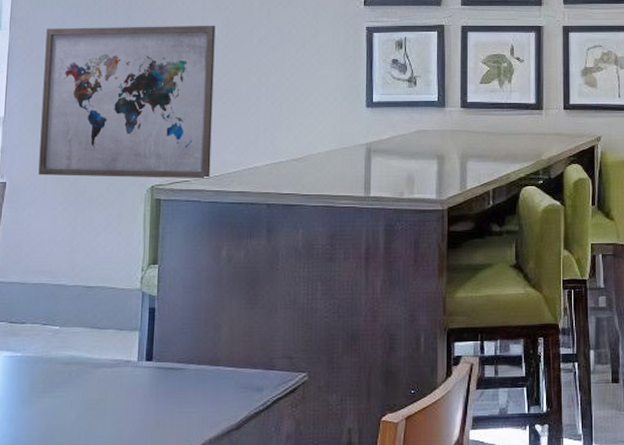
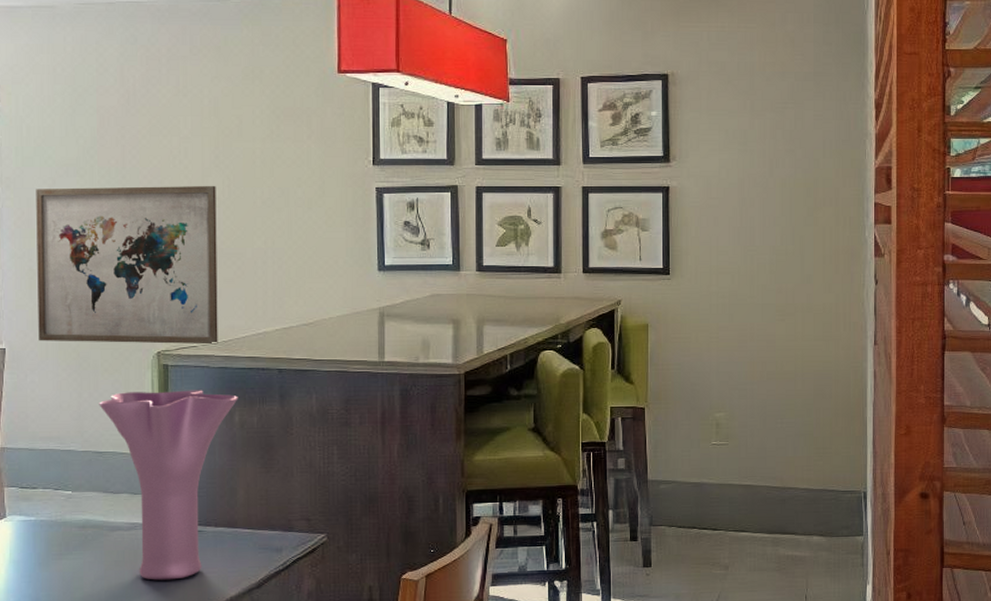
vase: none [91,224,227,420] -> present [99,390,238,580]

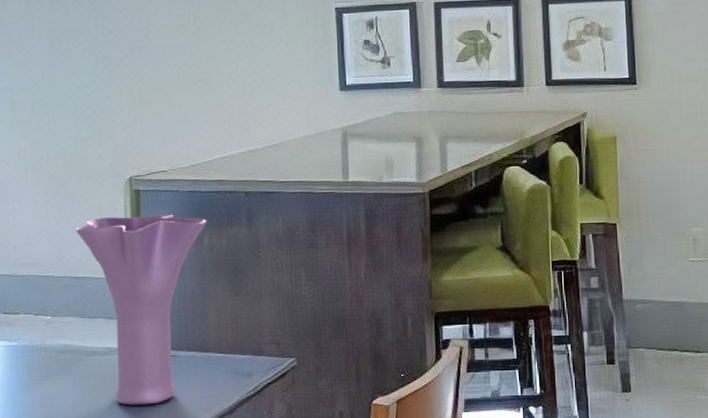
wall art: present [36,185,218,345] -> none [15,12,187,170]

